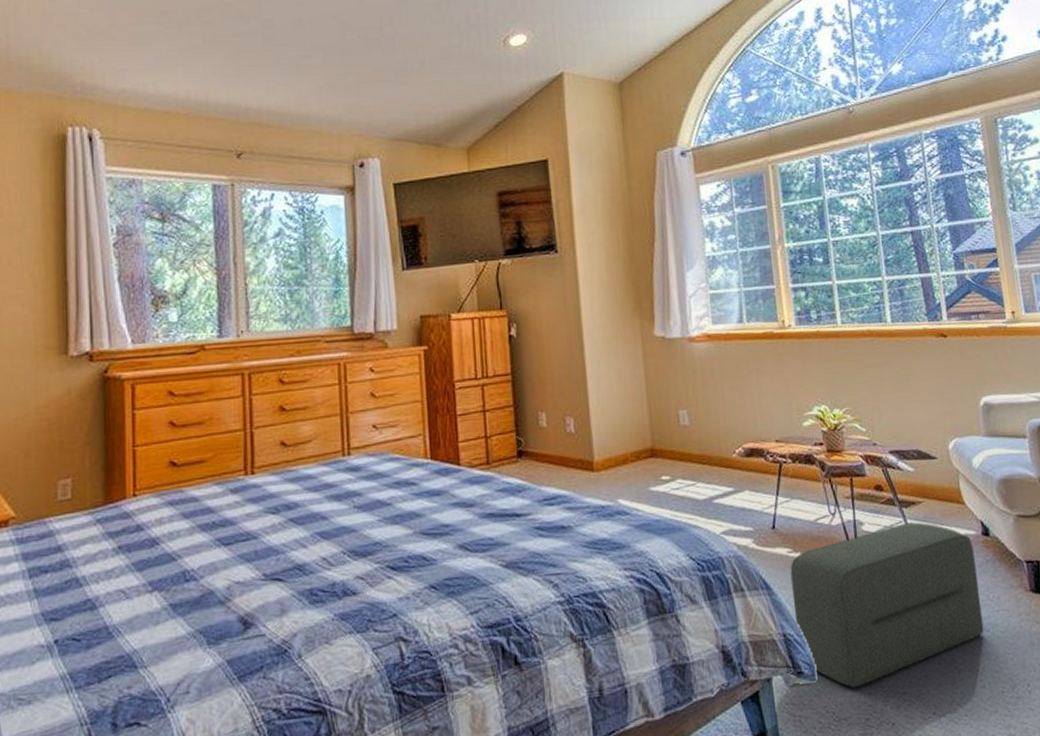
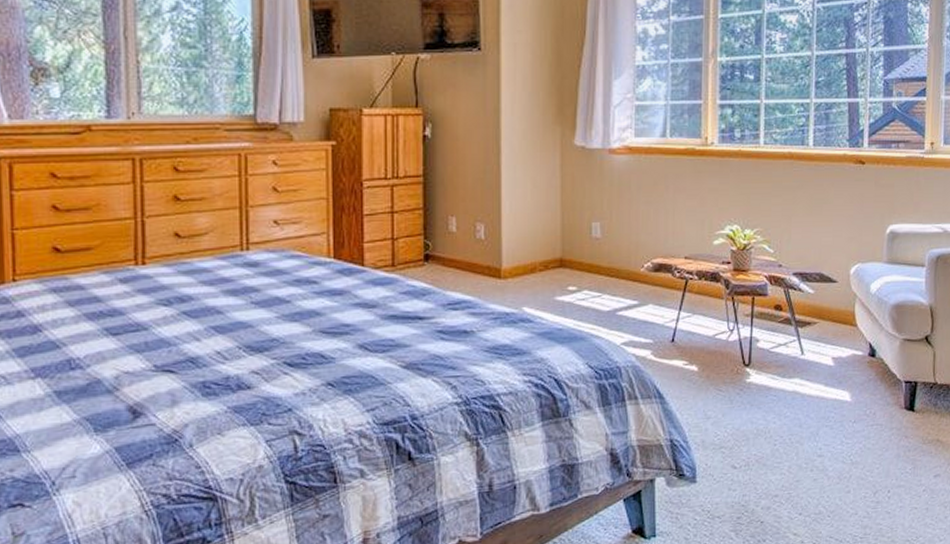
pouf: present [790,522,984,688] -> none [683,341,859,490]

